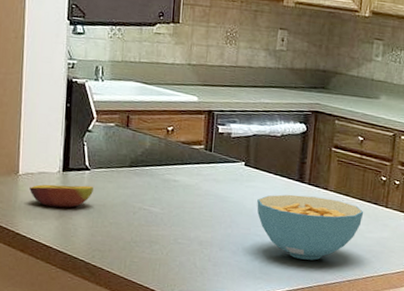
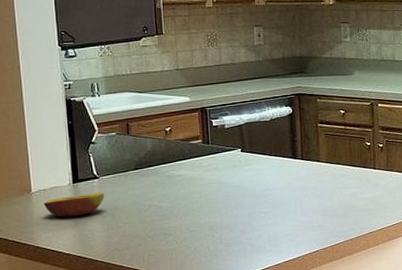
cereal bowl: present [257,194,364,260] -> none [257,169,355,228]

